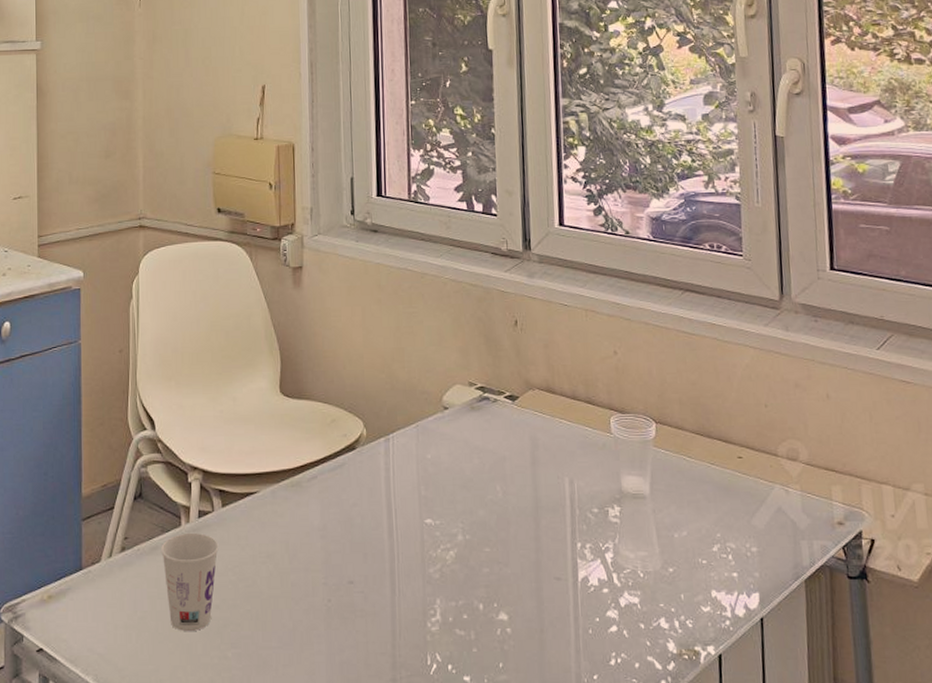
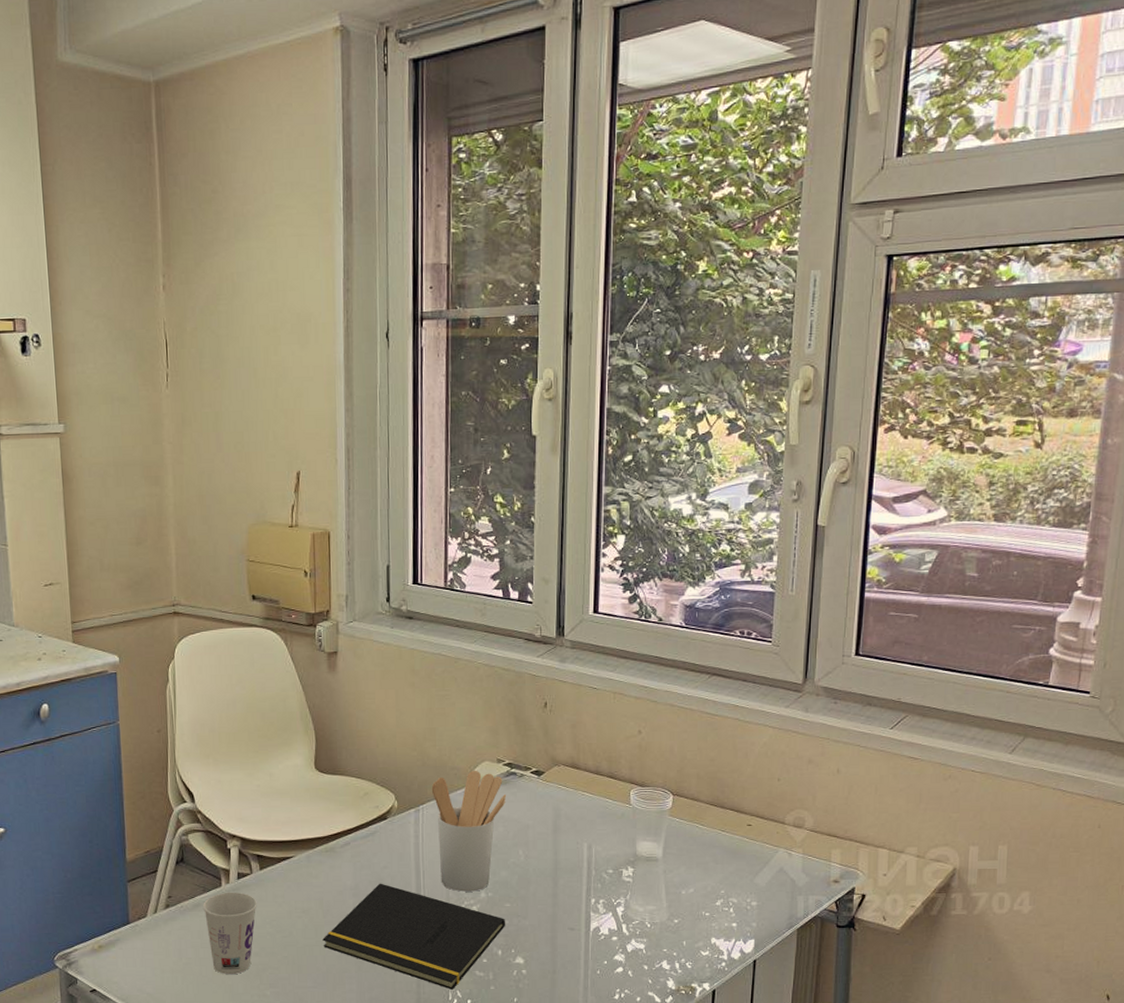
notepad: none [288,523,487,652] -> present [322,883,506,990]
utensil holder: none [401,394,481,534] -> present [431,770,507,892]

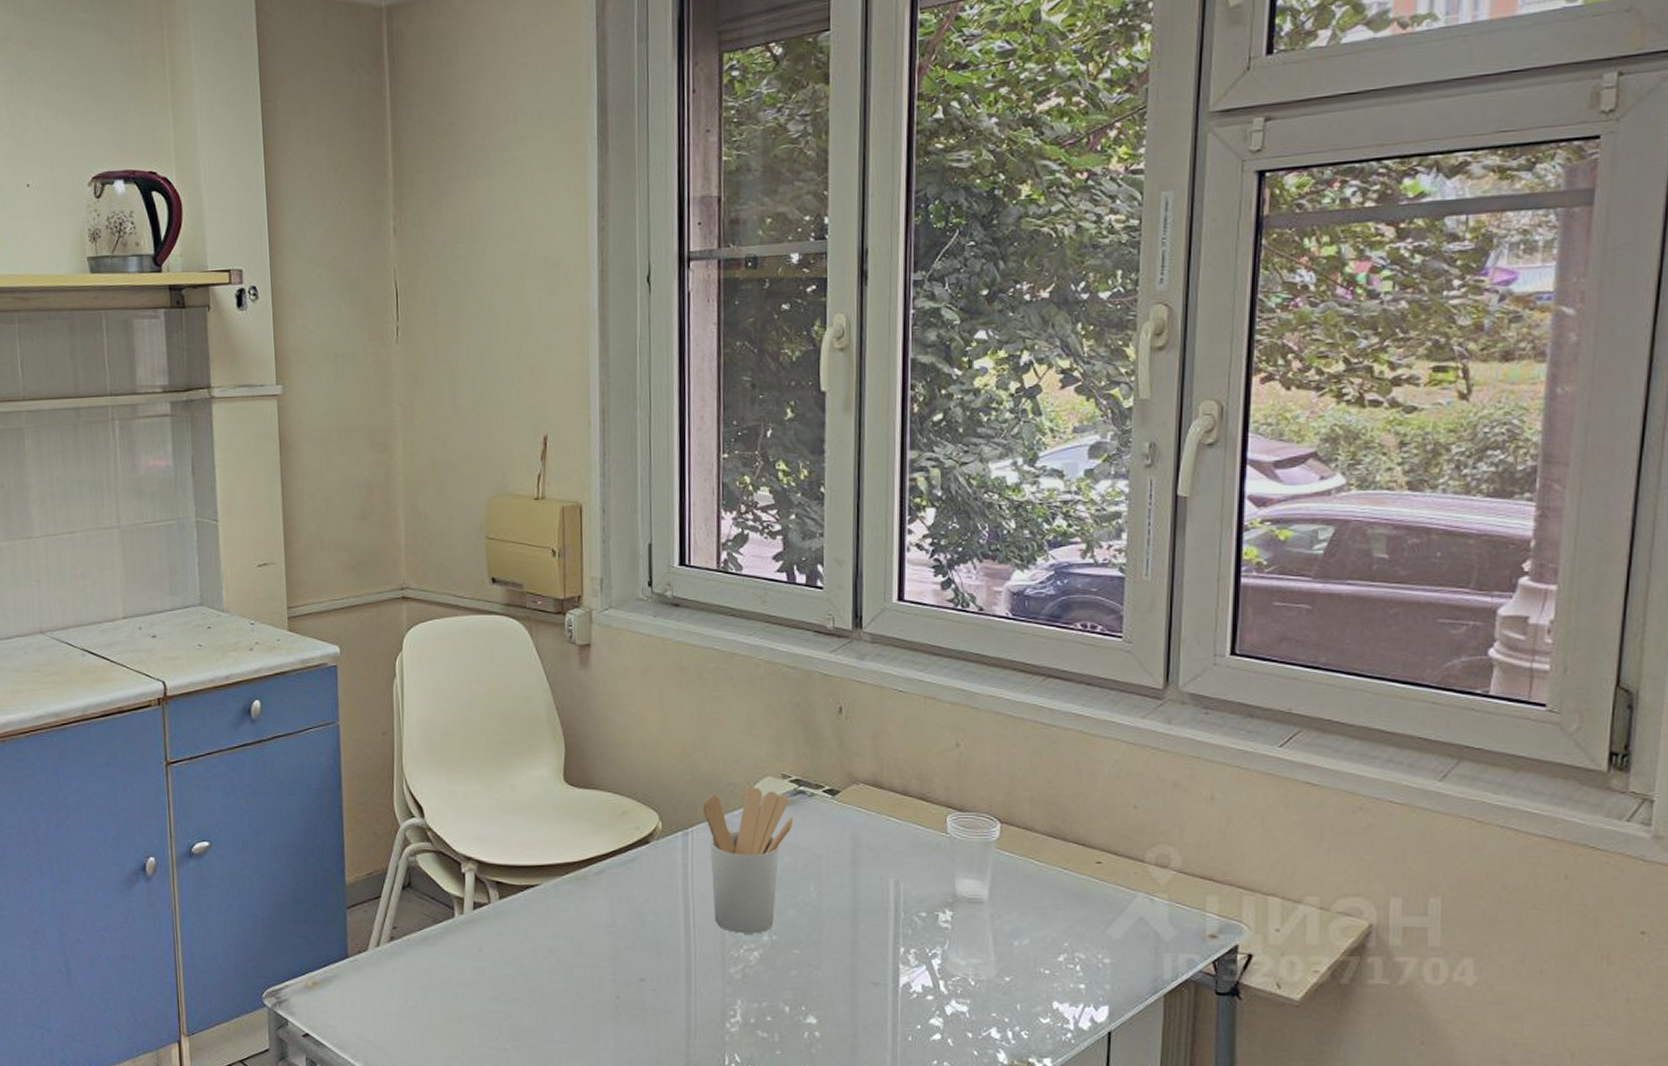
cup: present [203,892,257,975] -> none [433,924,496,1023]
notepad: present [322,883,506,990] -> none [573,919,795,1052]

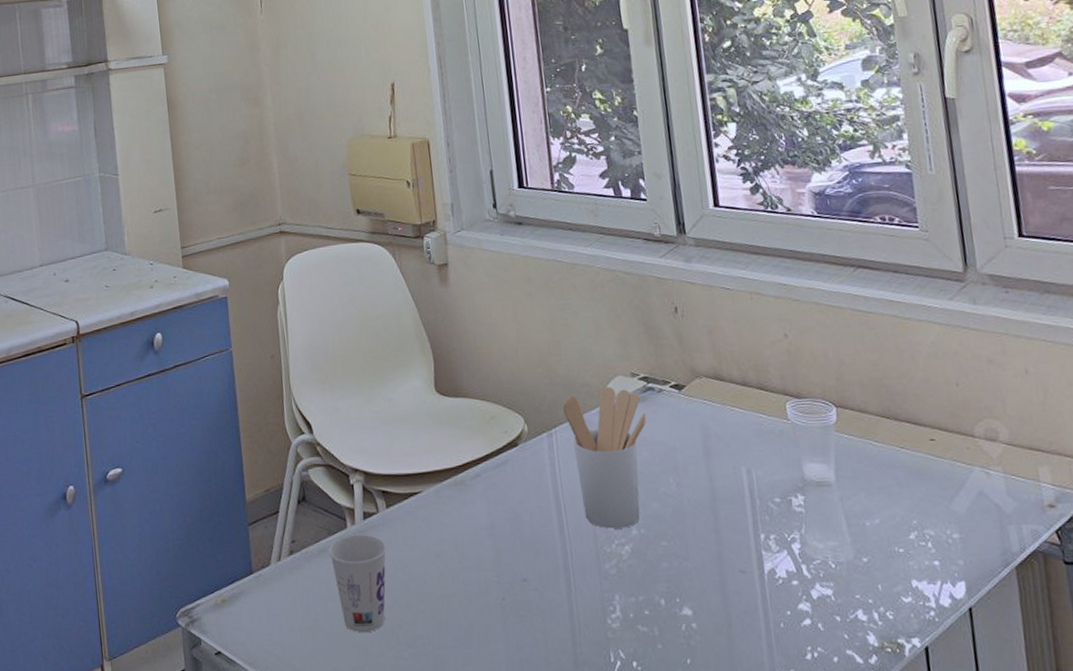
cup: none [433,924,496,1023] -> present [329,534,387,633]

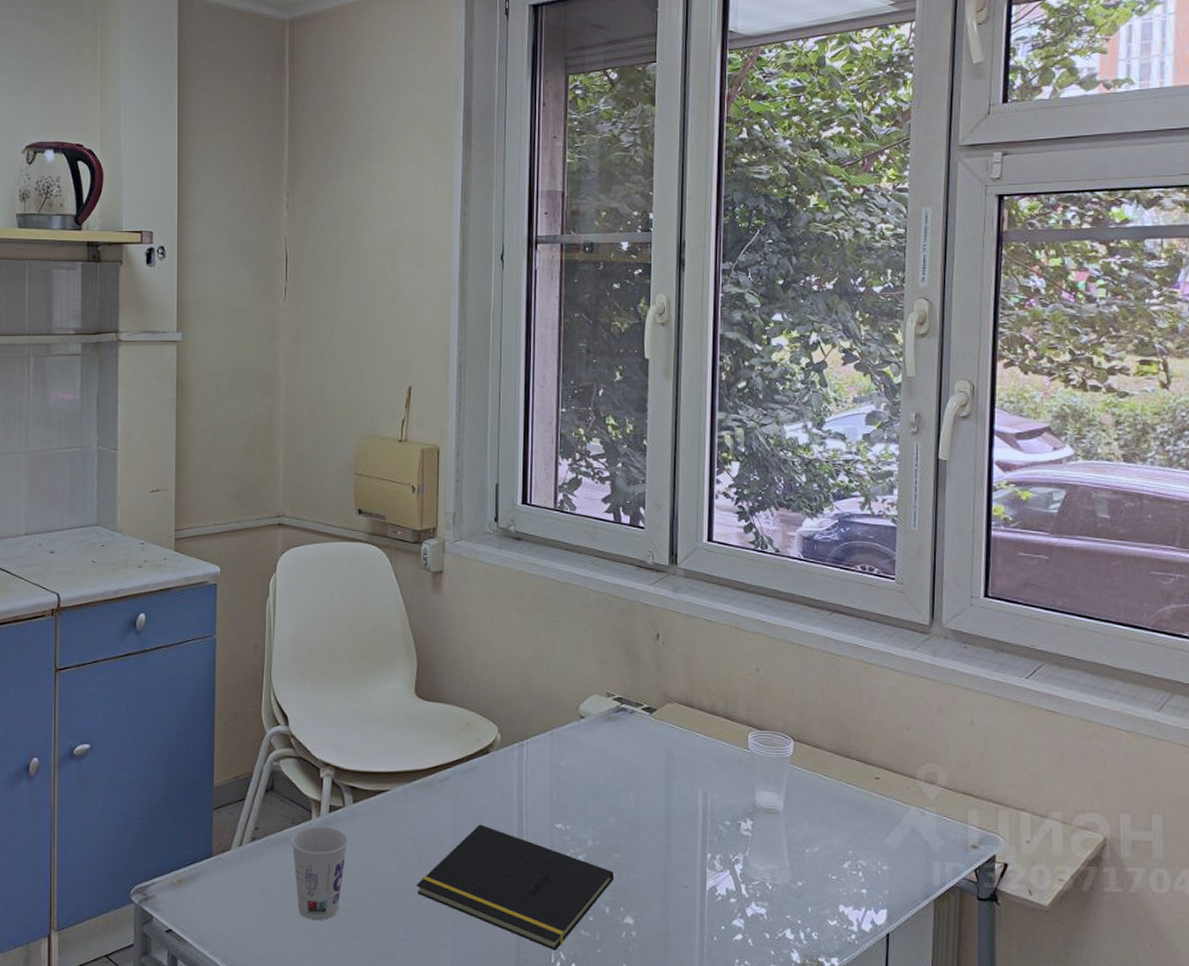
notepad: none [461,520,666,649] -> present [416,824,615,950]
utensil holder: present [562,386,647,529] -> none [536,703,616,839]

